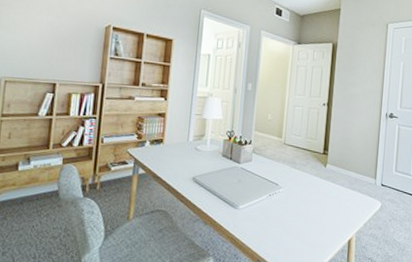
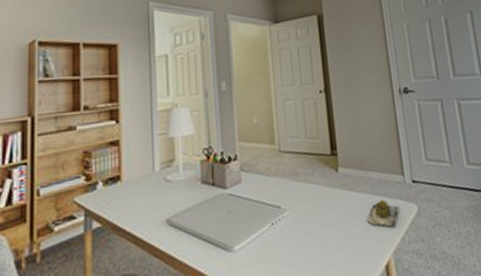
succulent plant: none [341,194,368,214] -> present [367,200,400,227]

